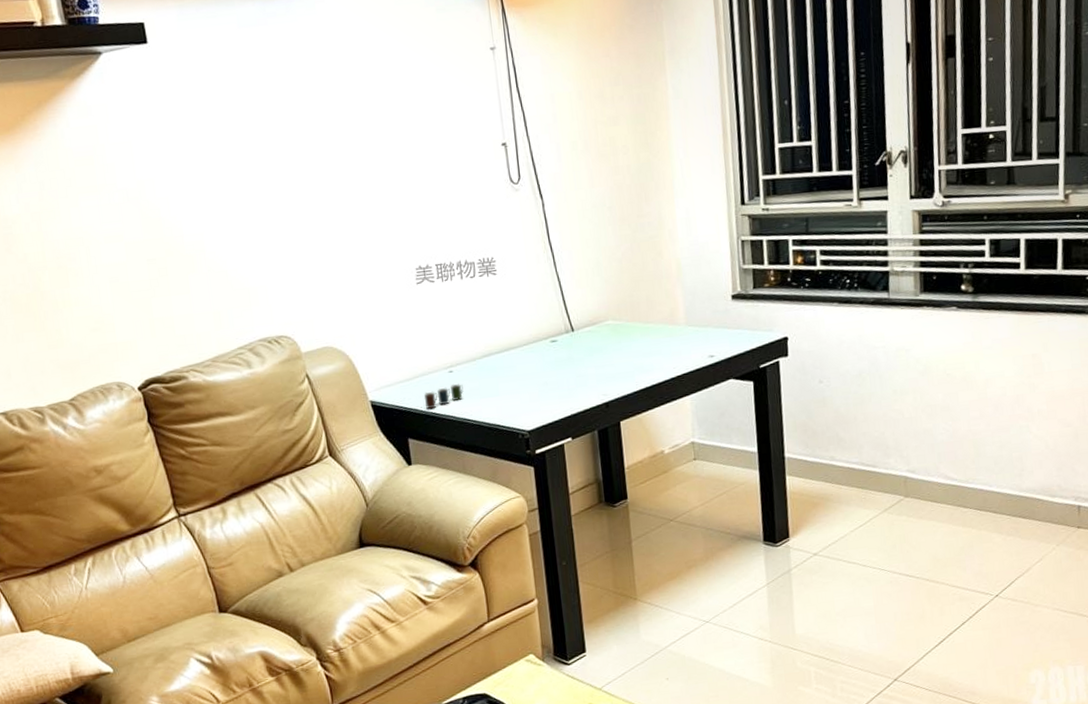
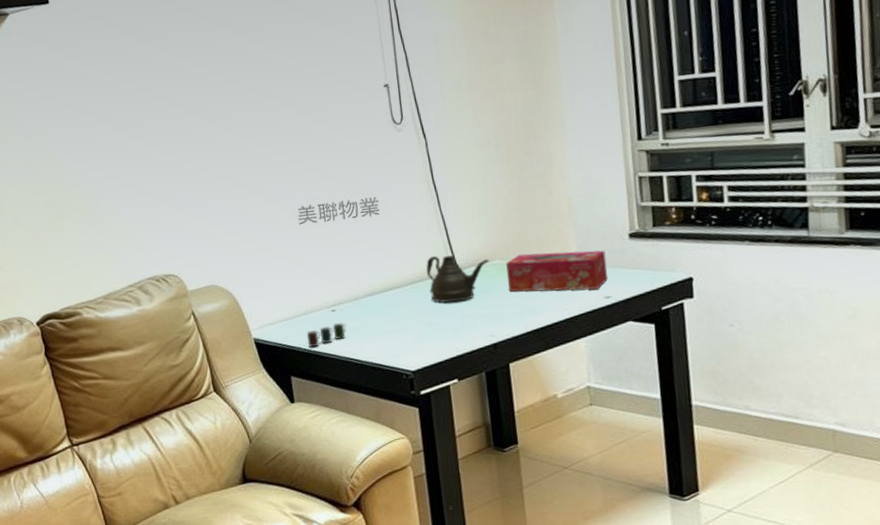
teapot: none [542,316,603,363] -> present [426,255,490,303]
tissue box: none [618,311,712,352] -> present [506,250,608,292]

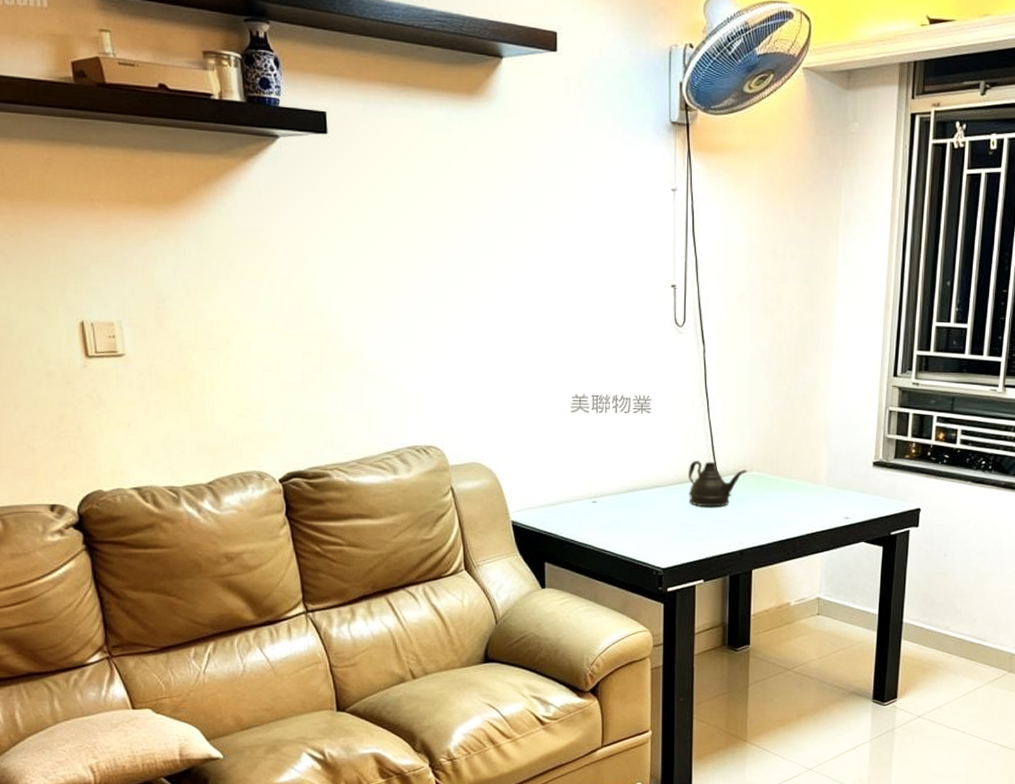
cup: present [307,322,346,348] -> none [566,514,605,536]
tissue box: present [506,250,608,292] -> none [762,469,851,509]

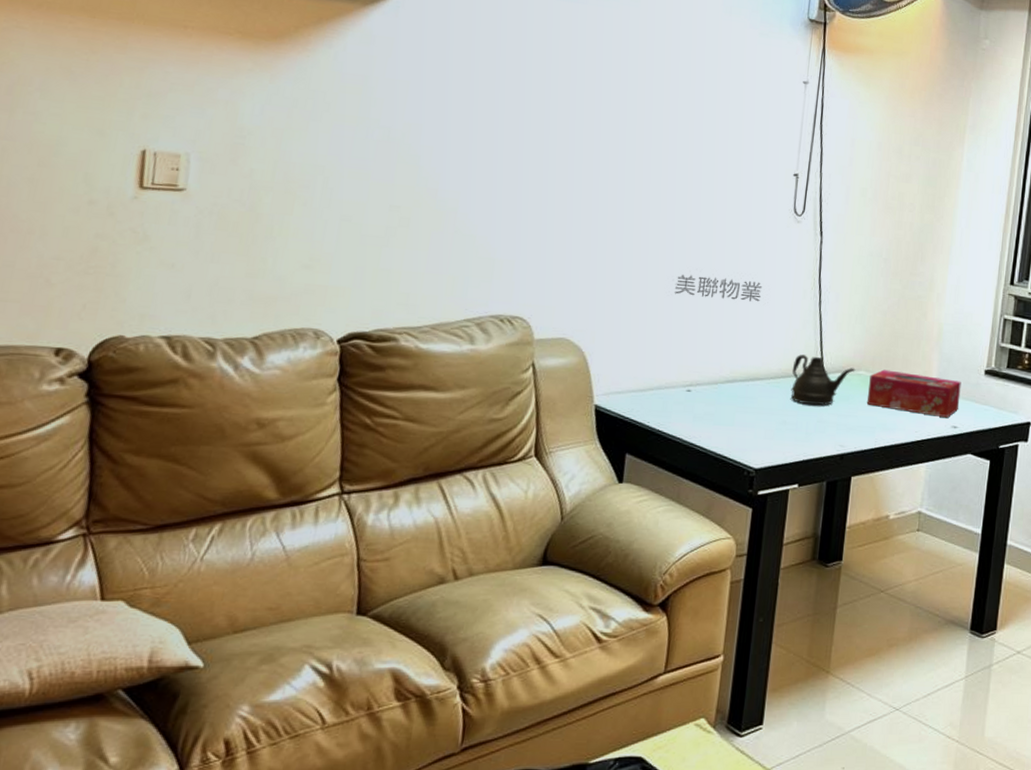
tissue box: none [762,469,851,509] -> present [867,369,962,417]

